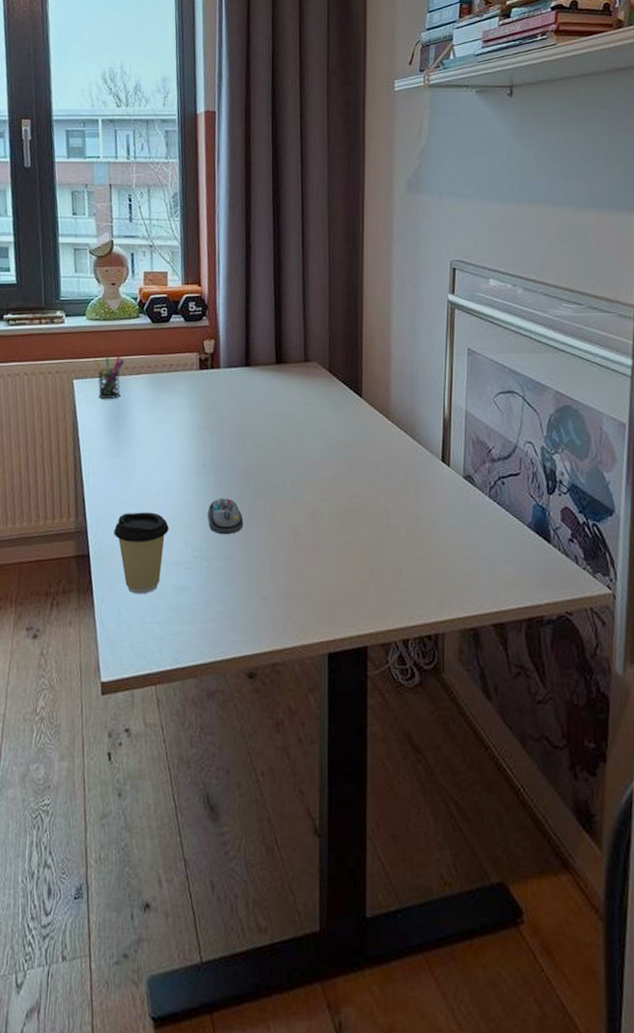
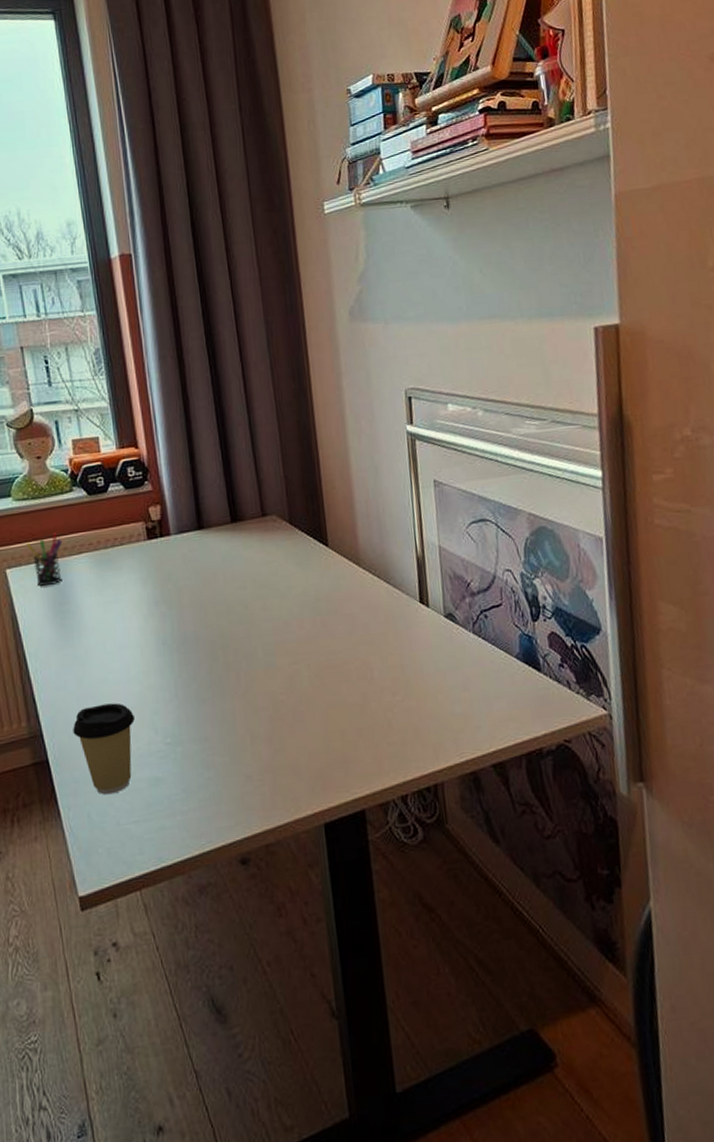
computer mouse: present [207,498,244,535] -> none [175,675,217,716]

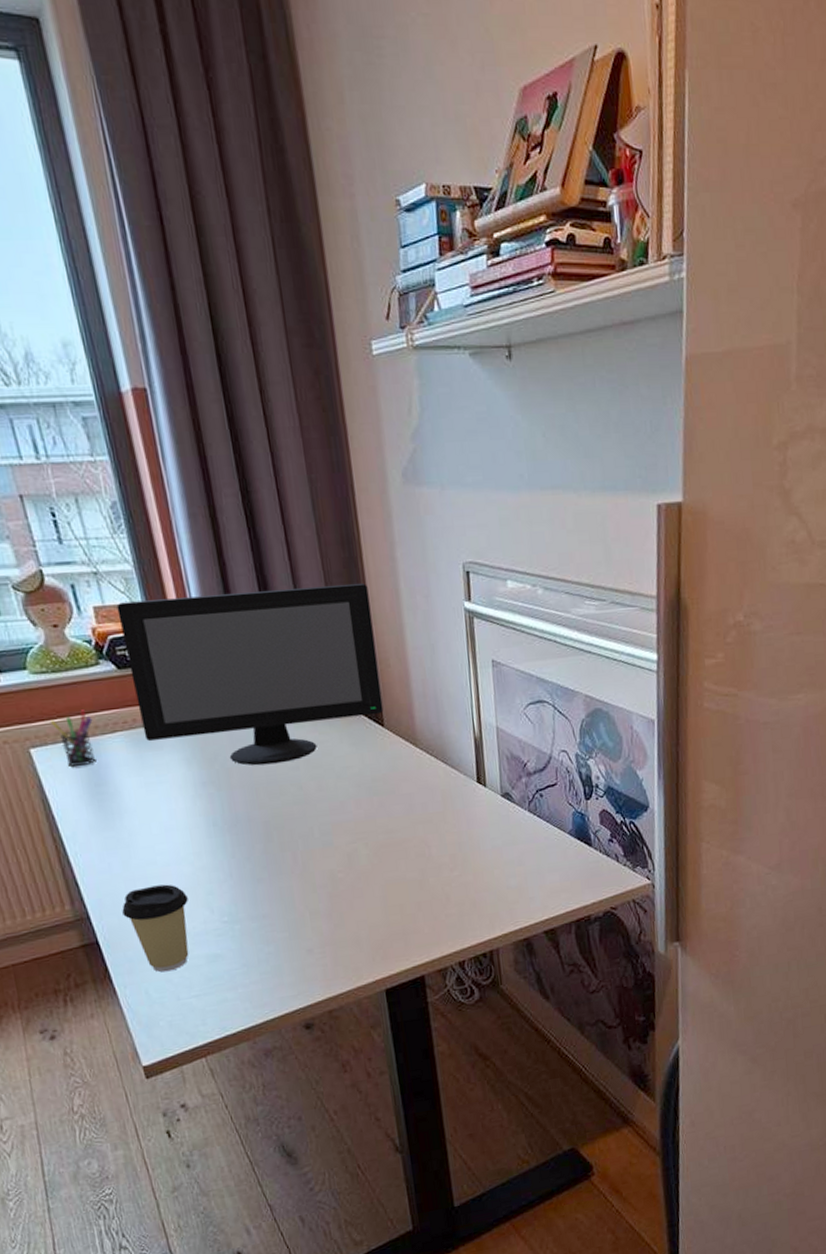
computer monitor: none [92,411,328,585] -> present [117,583,384,766]

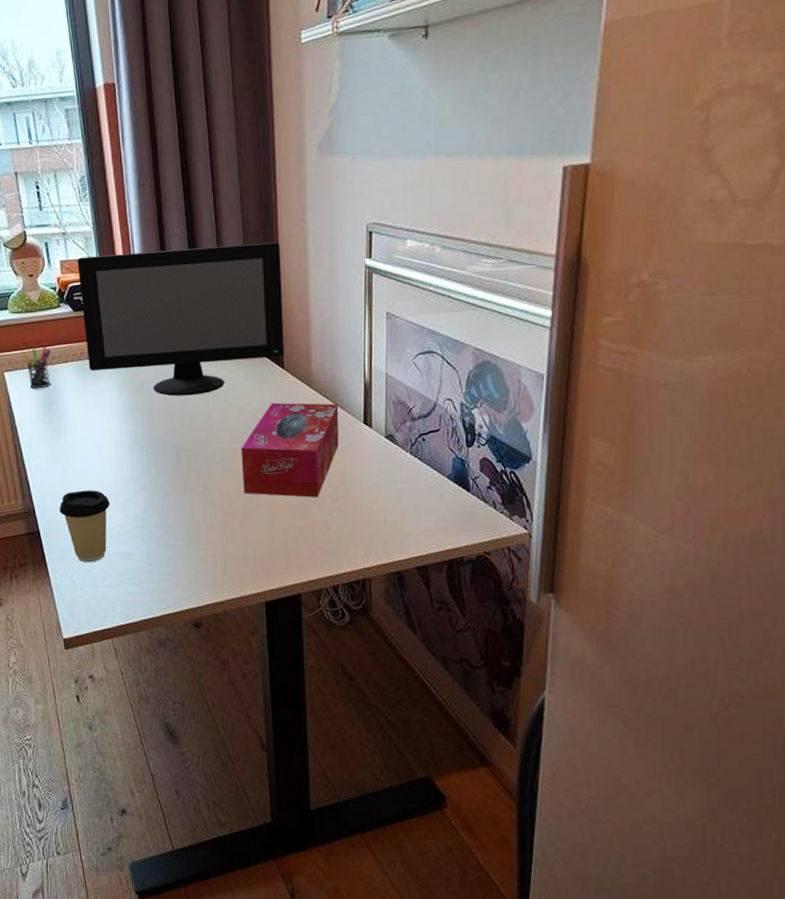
tissue box: none [342,763,452,872] -> present [240,402,339,497]

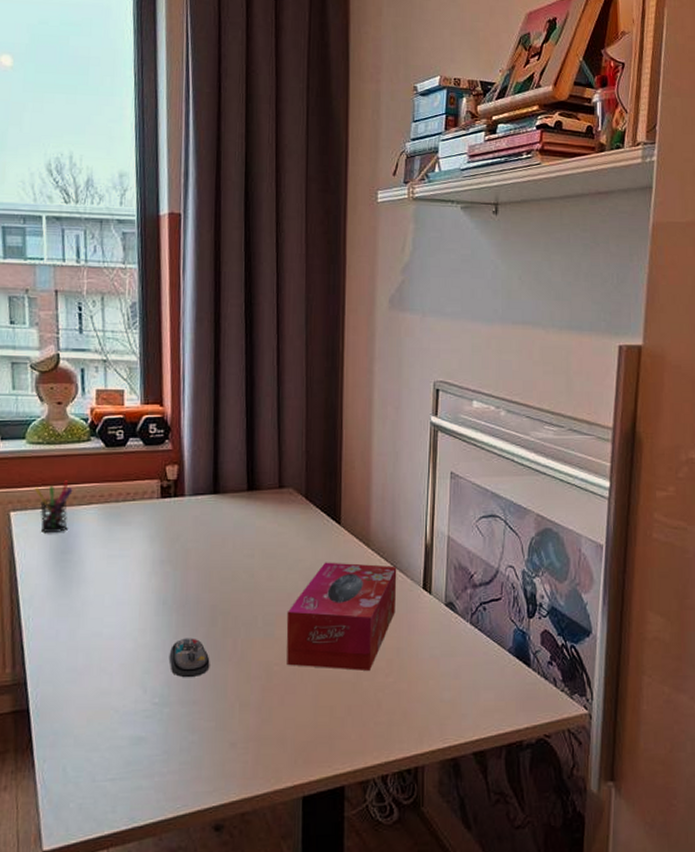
coffee cup: present [59,490,110,563] -> none [59,658,124,750]
computer monitor: present [77,242,285,396] -> none [116,388,344,550]
computer mouse: none [144,472,179,506] -> present [169,638,210,678]

